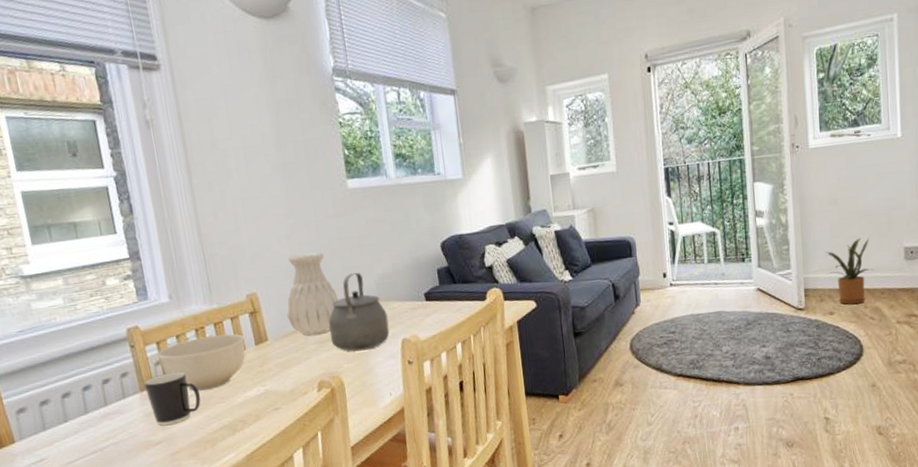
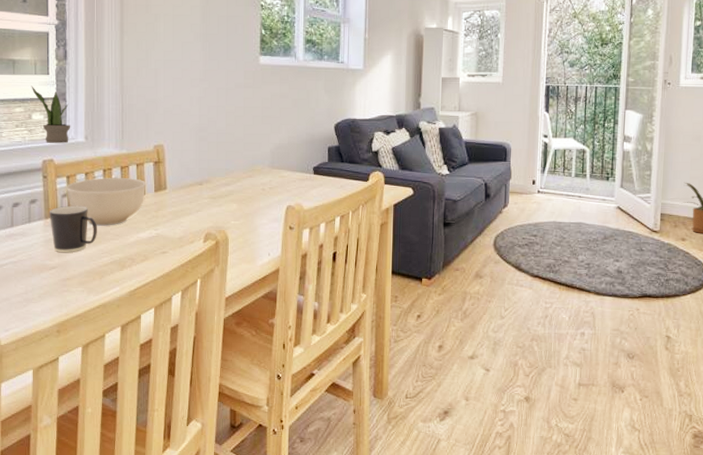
potted plant: none [99,248,152,309] -> present [31,86,71,143]
vase: present [287,252,338,336] -> none [187,116,235,191]
tea kettle: present [328,272,390,352] -> none [223,139,277,211]

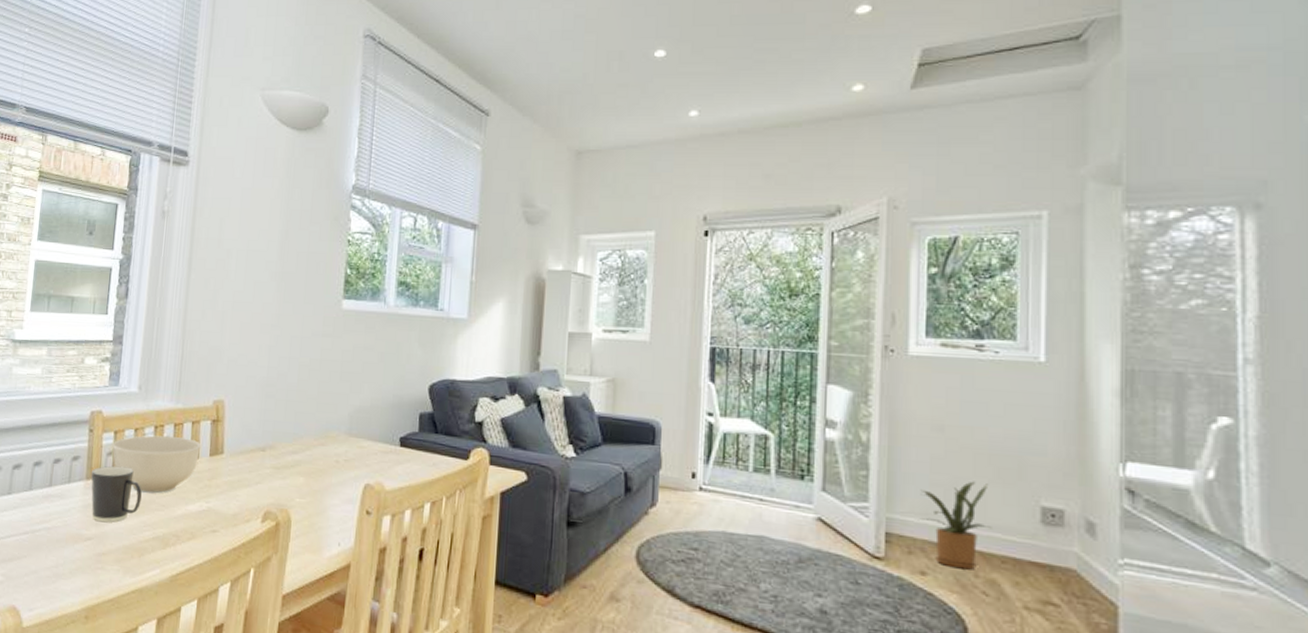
potted plant: present [31,86,71,143] -> none [87,326,125,393]

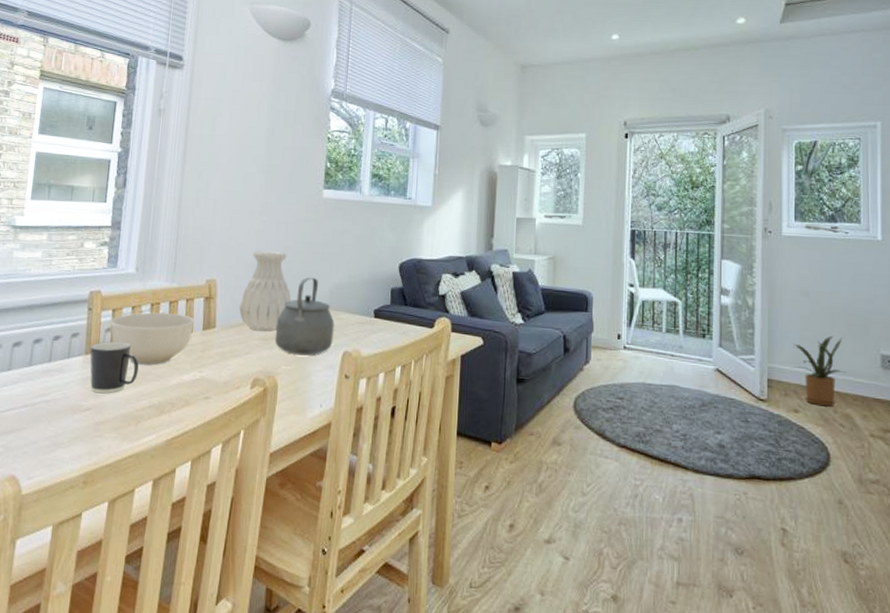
vase: none [249,369,306,460] -> present [239,251,291,332]
tea kettle: none [288,398,355,488] -> present [274,277,335,356]

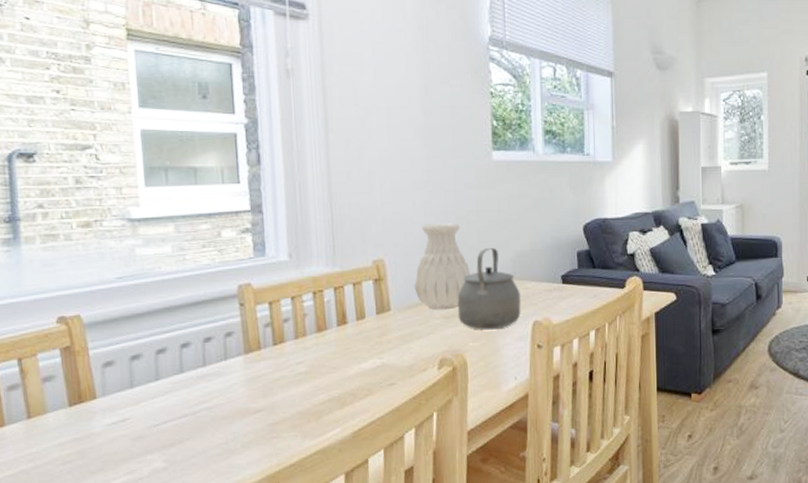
mug: present [89,341,139,394] -> none [249,336,310,393]
bowl: present [110,312,195,365] -> none [268,299,366,358]

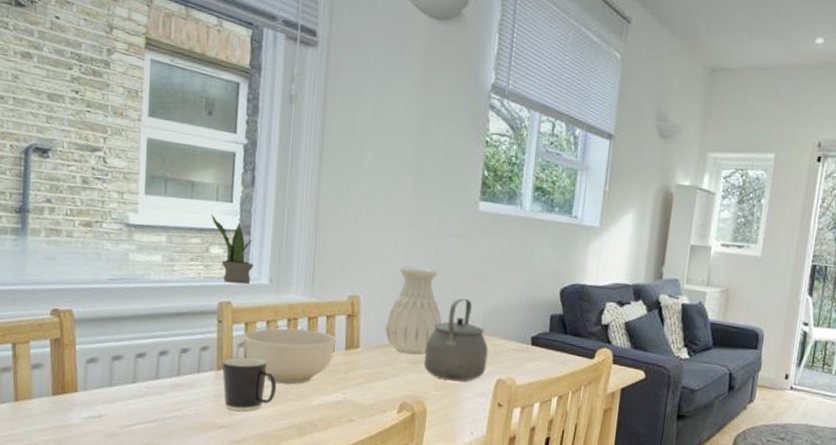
potted plant: none [218,197,271,264] -> present [211,214,254,285]
mug: none [249,336,310,393] -> present [221,356,276,412]
bowl: none [268,299,366,358] -> present [243,328,337,384]

